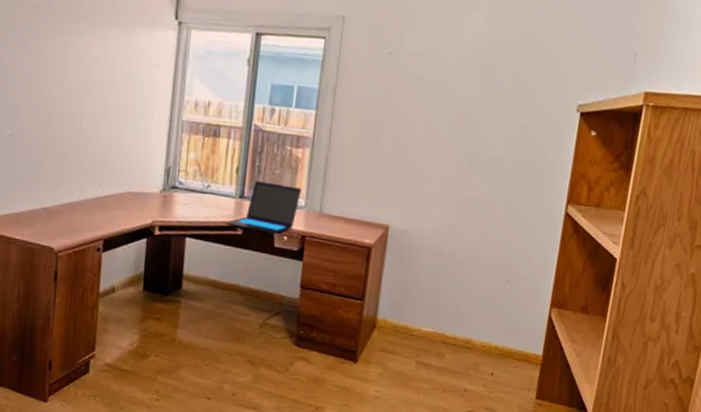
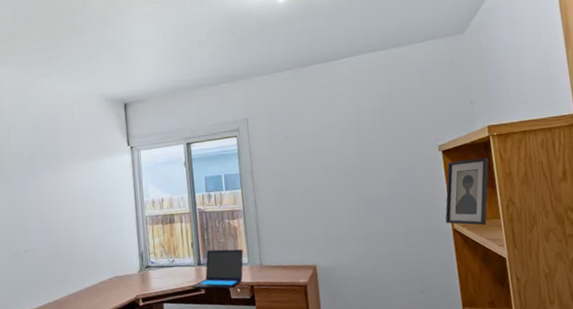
picture frame: none [559,128,633,215] -> present [445,157,489,226]

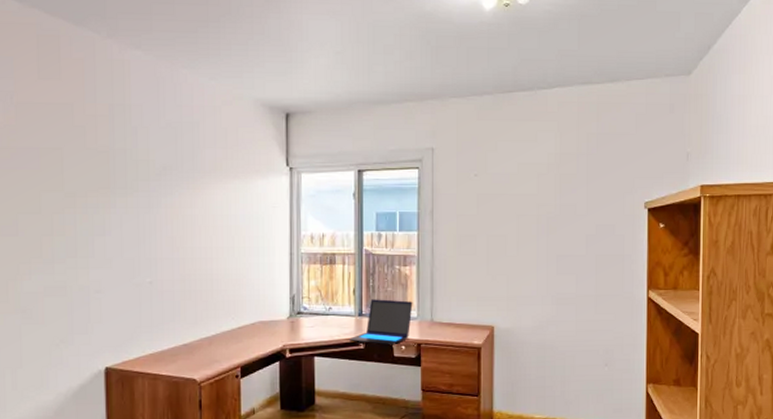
picture frame: present [445,157,489,226] -> none [641,220,696,296]

